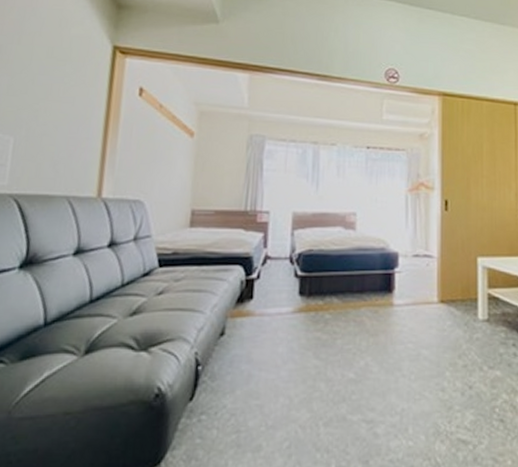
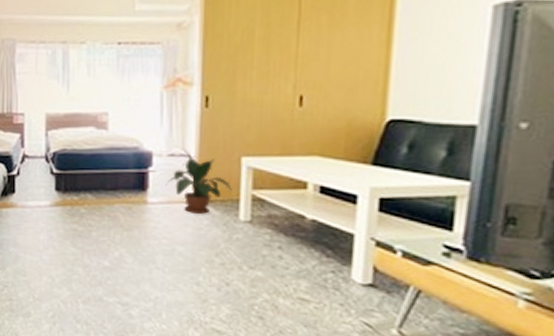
potted plant: none [411,251,471,316] -> present [166,150,232,215]

